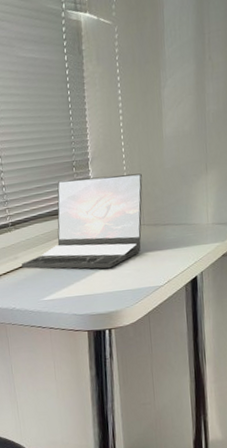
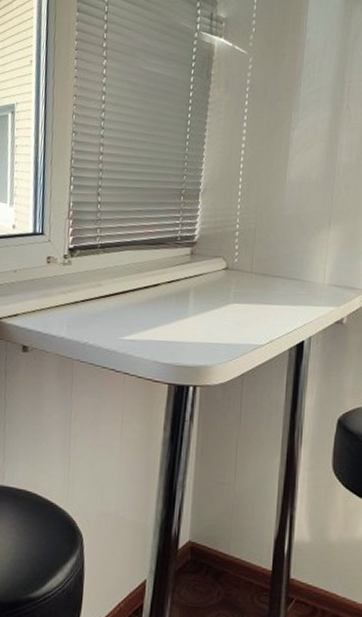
laptop: present [22,173,143,269] -> none [104,207,257,316]

